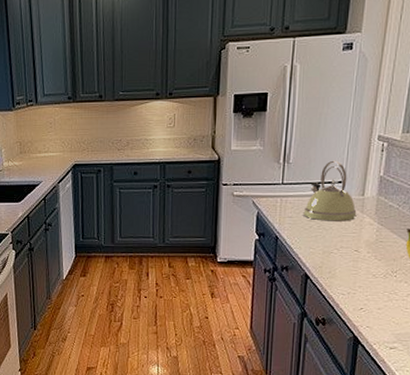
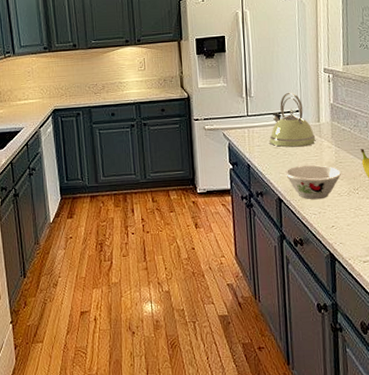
bowl: none [315,241,381,280] -> present [284,165,342,200]

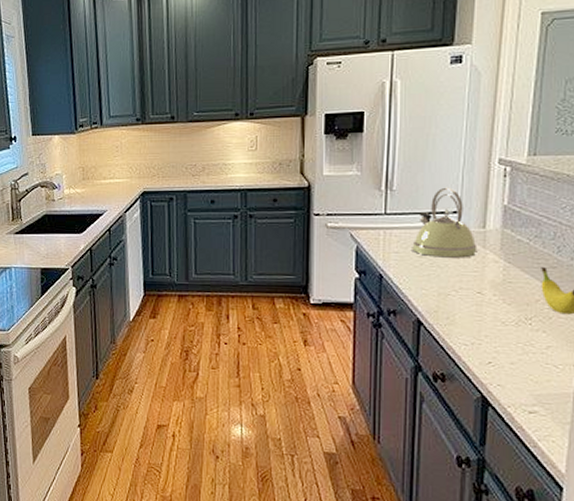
bowl: present [284,165,342,200] -> none [429,281,510,327]

